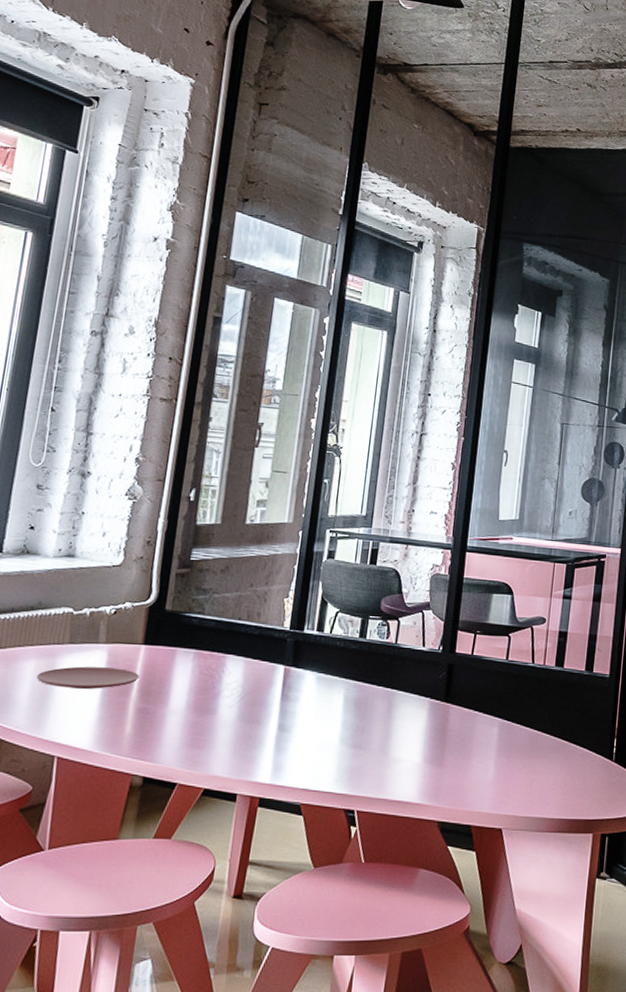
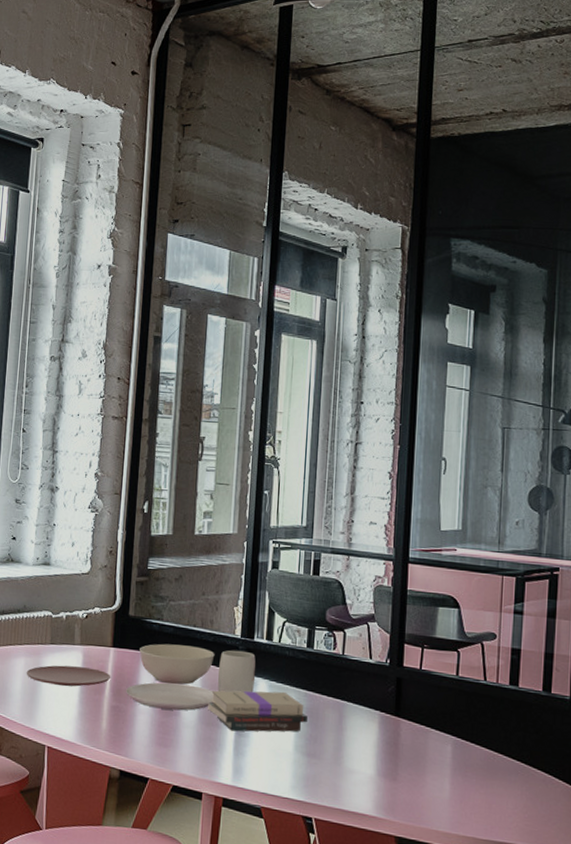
plate: none [156,680,256,709] -> present [126,682,214,711]
bowl: none [175,638,260,681] -> present [139,643,215,685]
books: none [249,683,356,727] -> present [208,690,307,732]
mug: none [261,642,305,687] -> present [218,650,256,693]

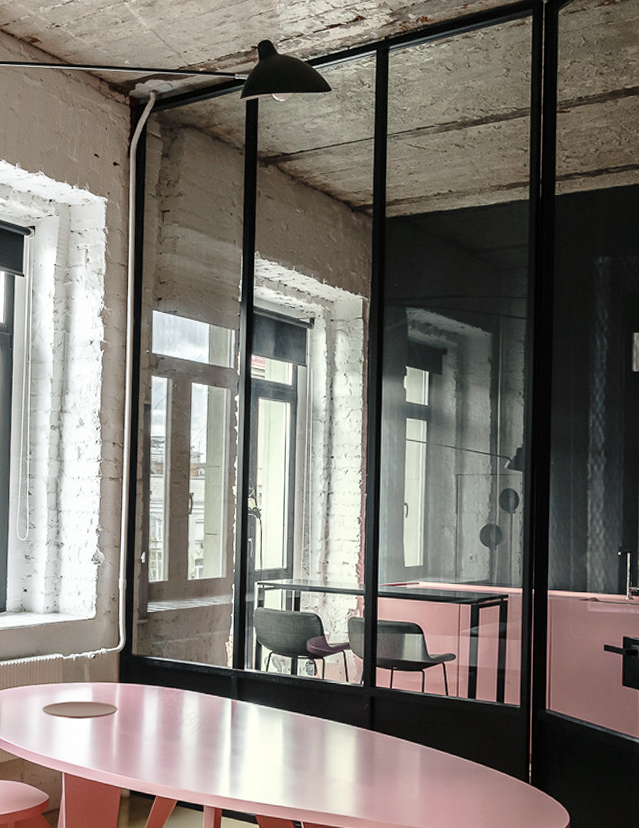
plate: present [126,682,214,711] -> none [132,711,211,735]
bowl: present [139,643,215,685] -> none [143,677,210,712]
books: present [208,690,307,732] -> none [206,714,294,751]
mug: present [218,650,256,693] -> none [214,680,247,717]

